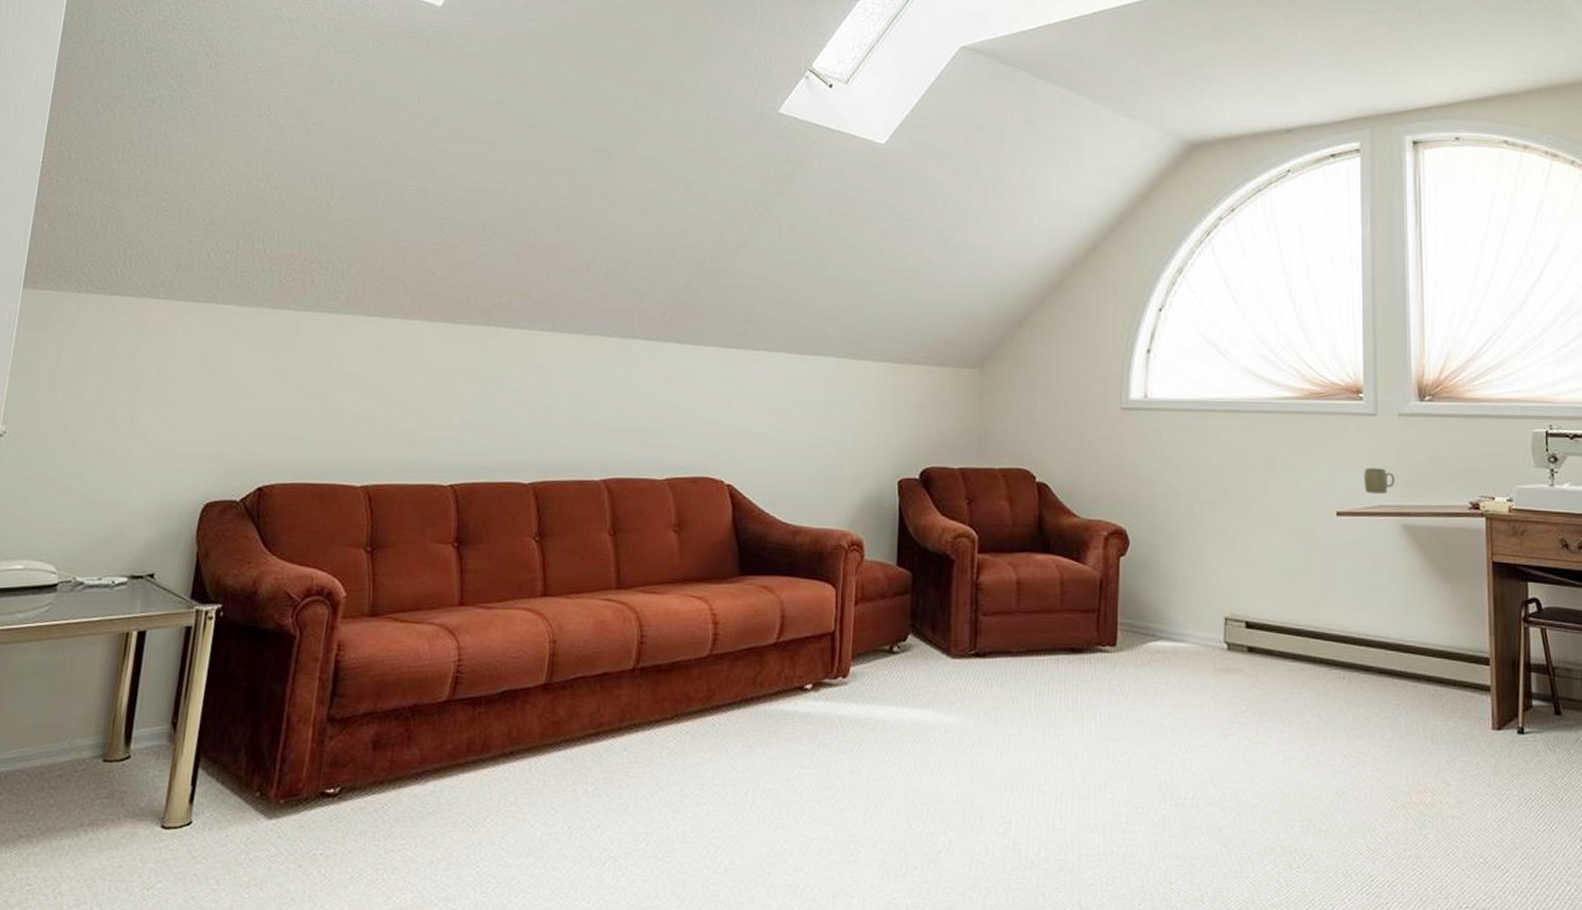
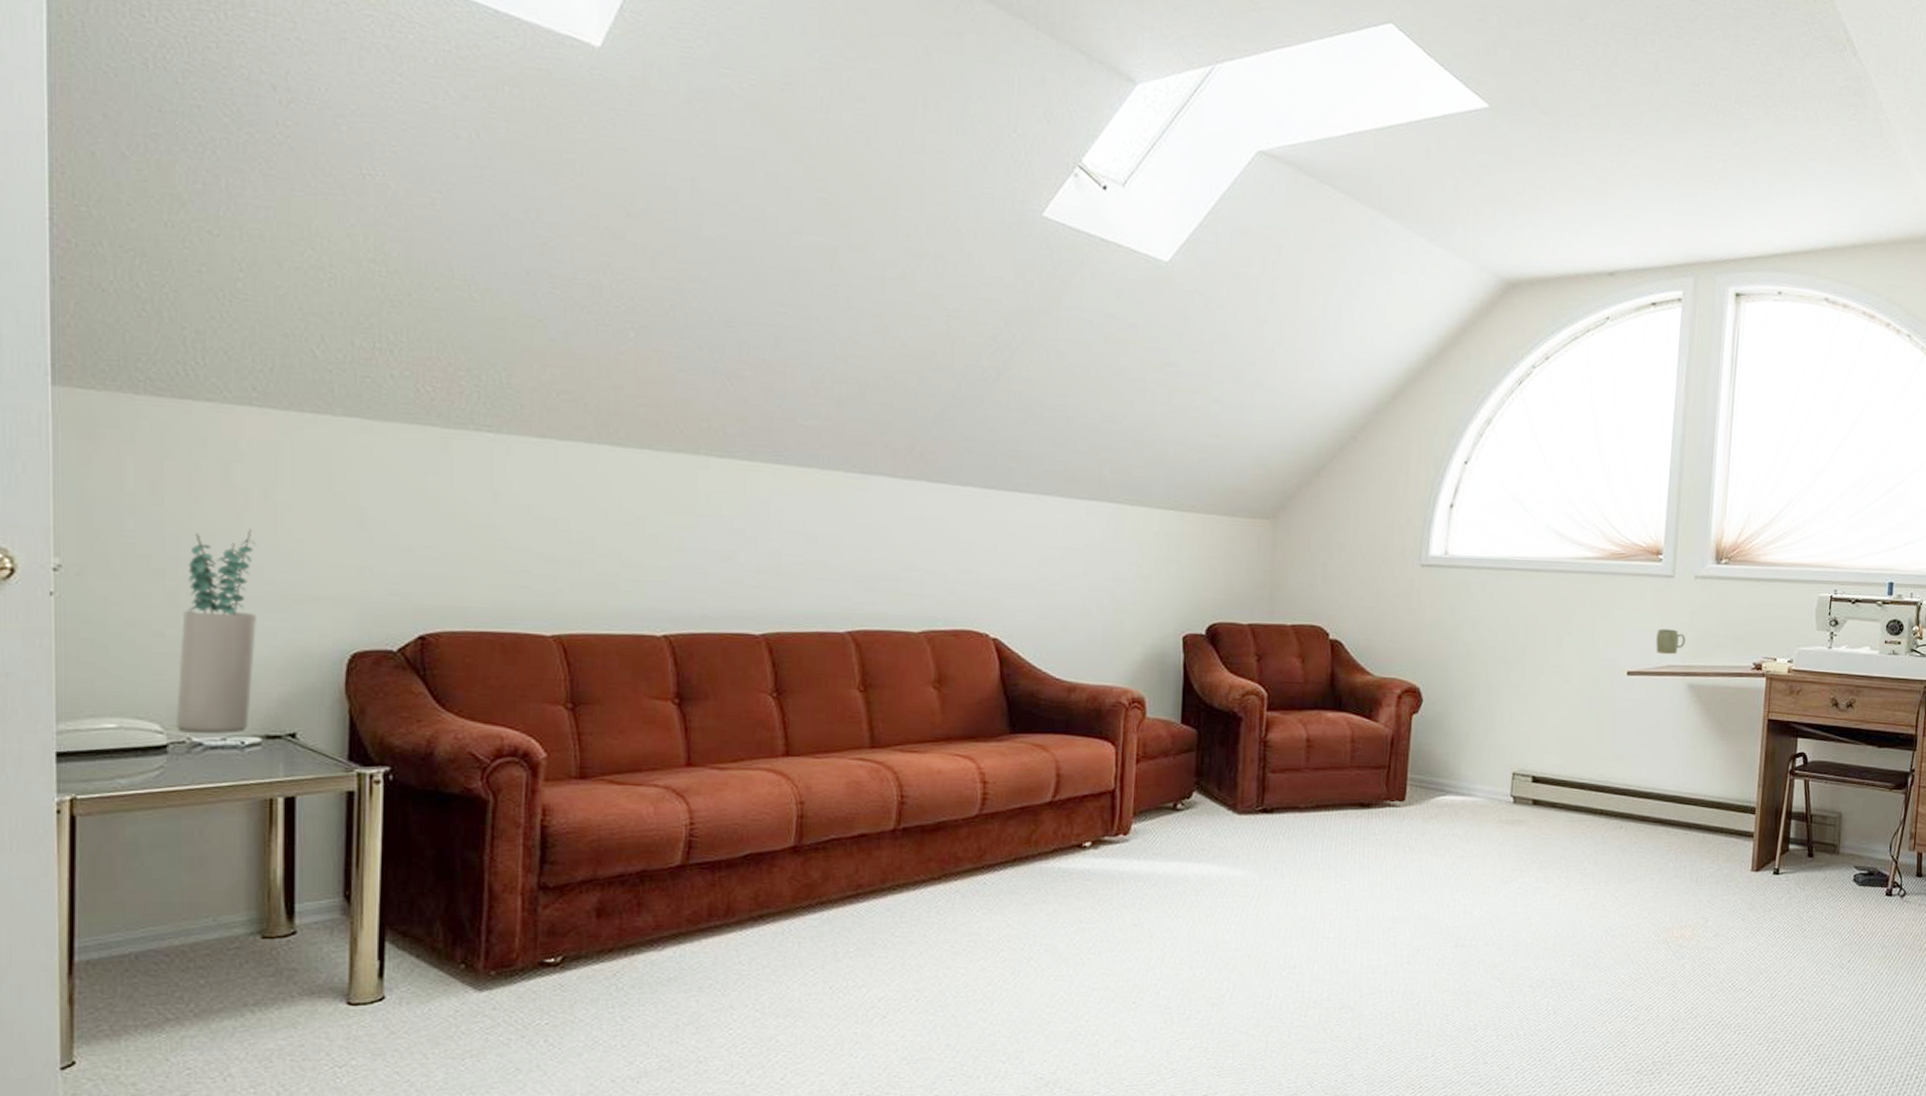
vase: none [66,398,147,575] -> present [175,528,256,735]

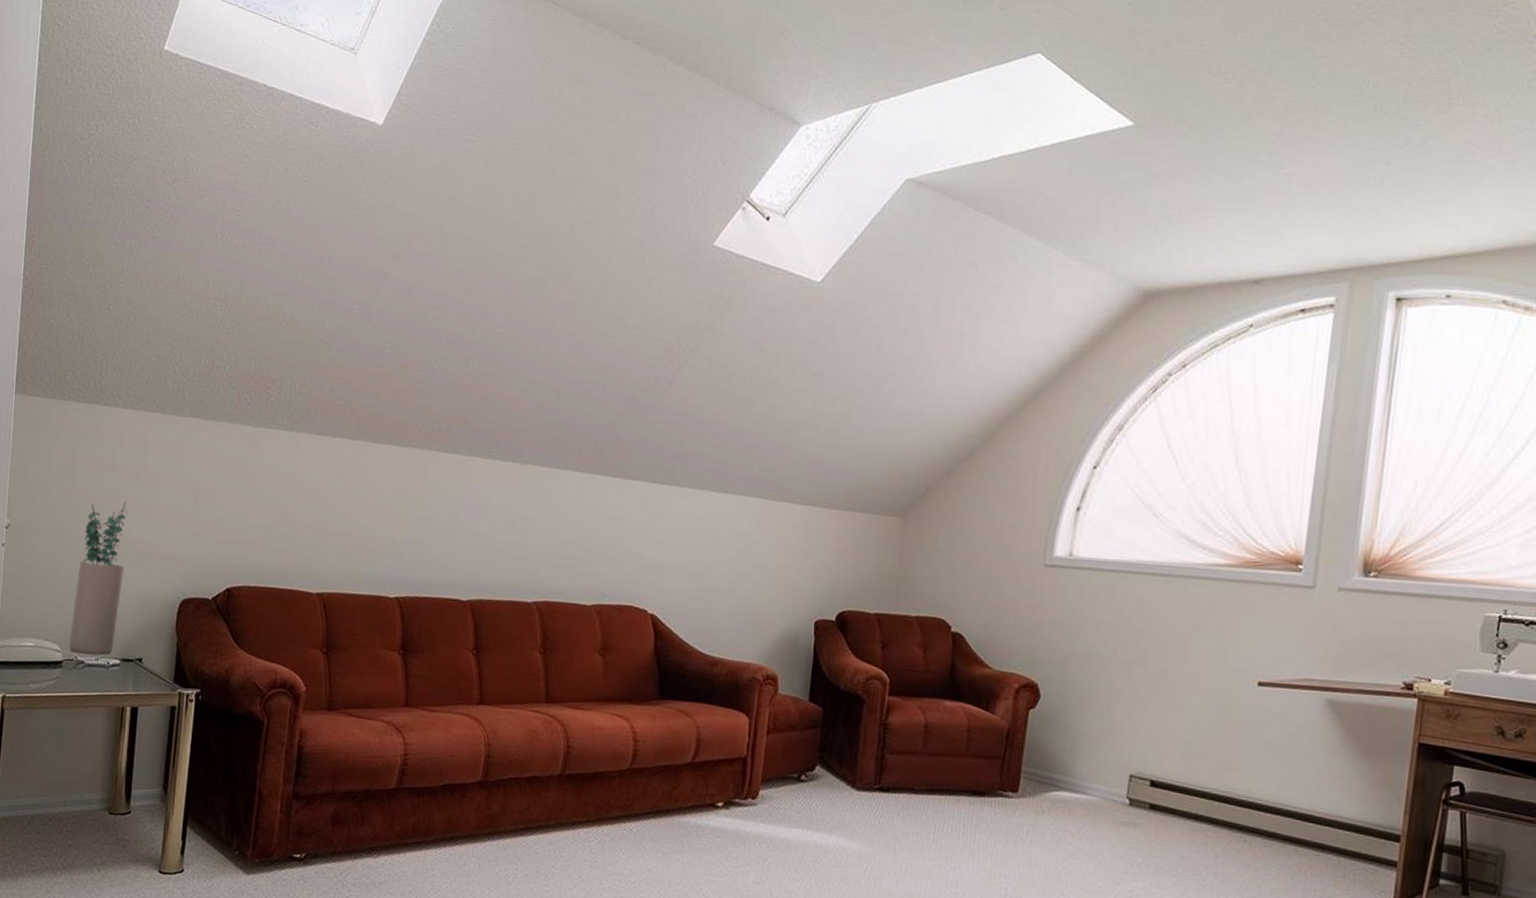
mug: present [1656,629,1686,655] -> none [1291,640,1325,668]

